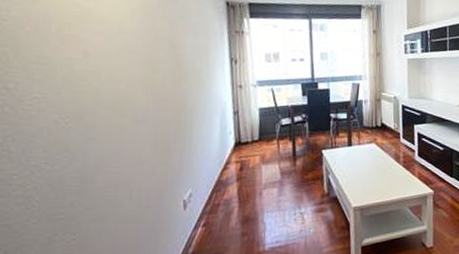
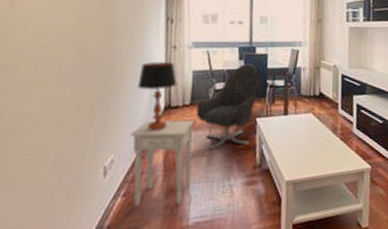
nightstand: none [204,154,265,236] -> present [129,120,195,207]
table lamp: none [208,100,246,166] -> present [137,61,178,131]
armchair: none [264,99,325,182] -> present [195,63,261,151]

